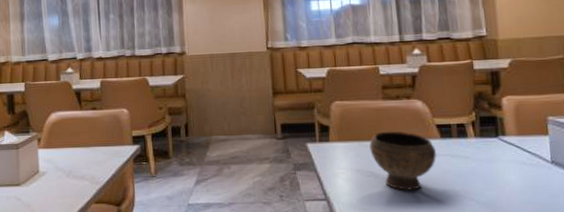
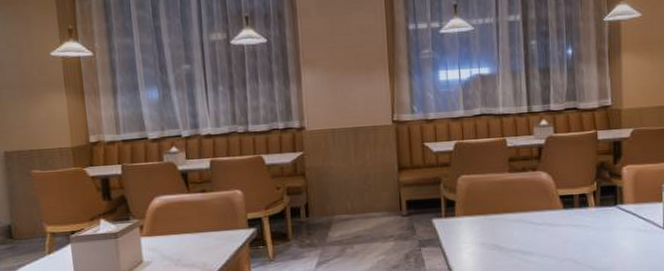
bowl: present [369,131,436,190] -> none [495,203,558,261]

